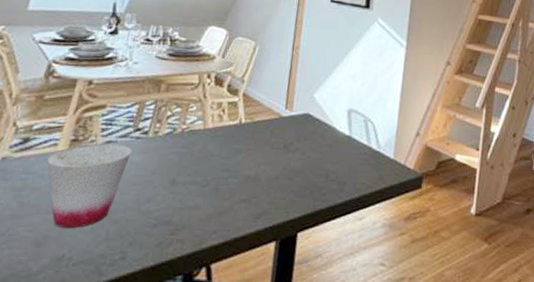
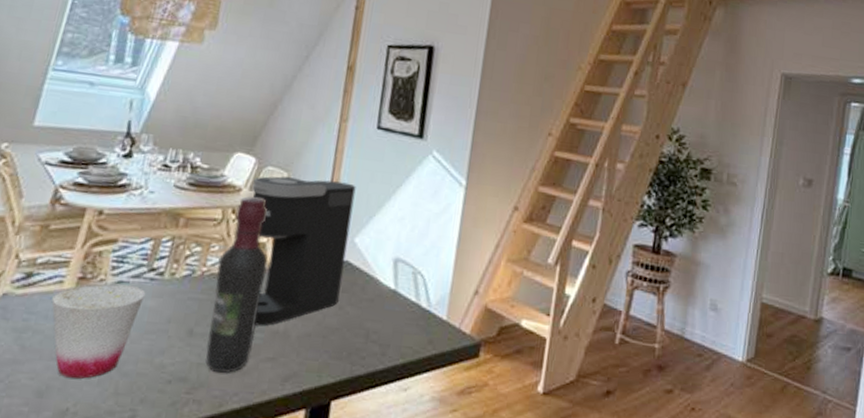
wine bottle: none [187,63,241,216] -> present [205,196,269,374]
coffee maker: none [224,44,314,173] -> present [251,176,356,326]

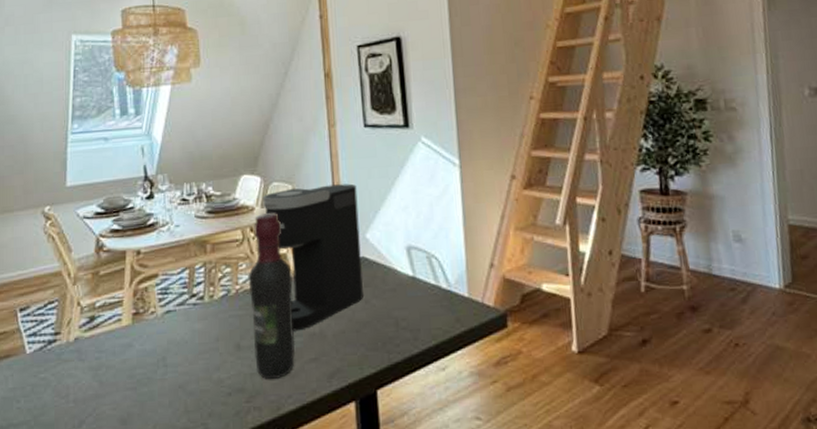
cup: present [51,283,146,379] -> none [115,312,192,404]

